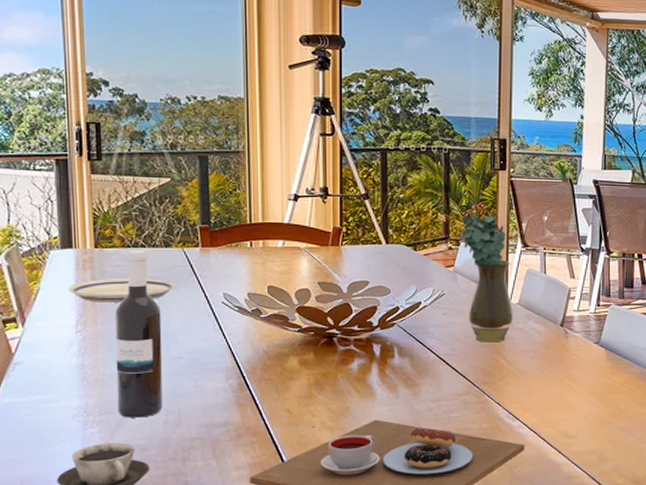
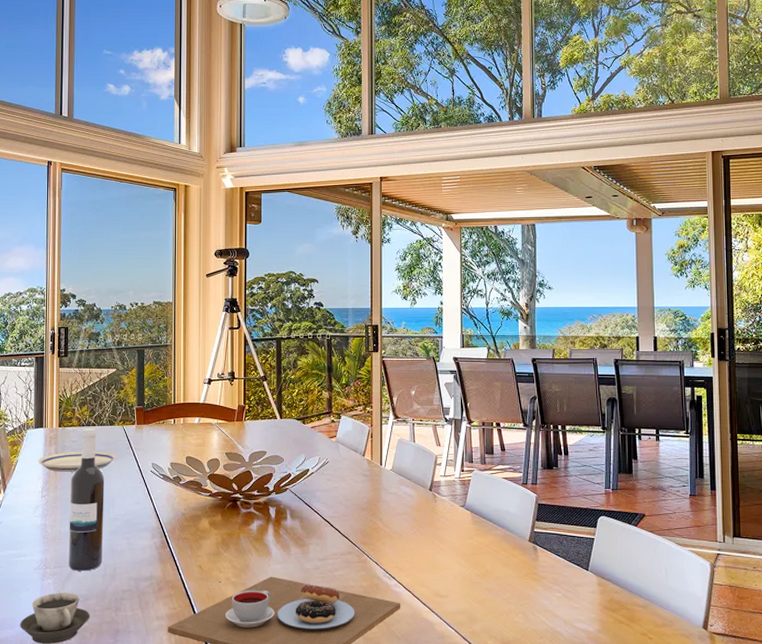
vase: present [459,208,513,343] -> none [340,386,387,506]

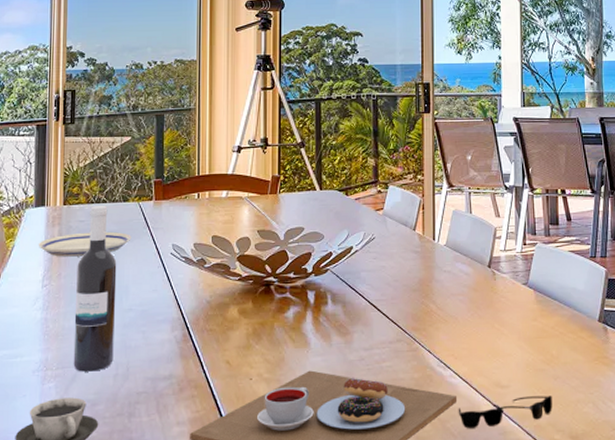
sunglasses: none [401,606,486,632] -> present [458,396,552,429]

